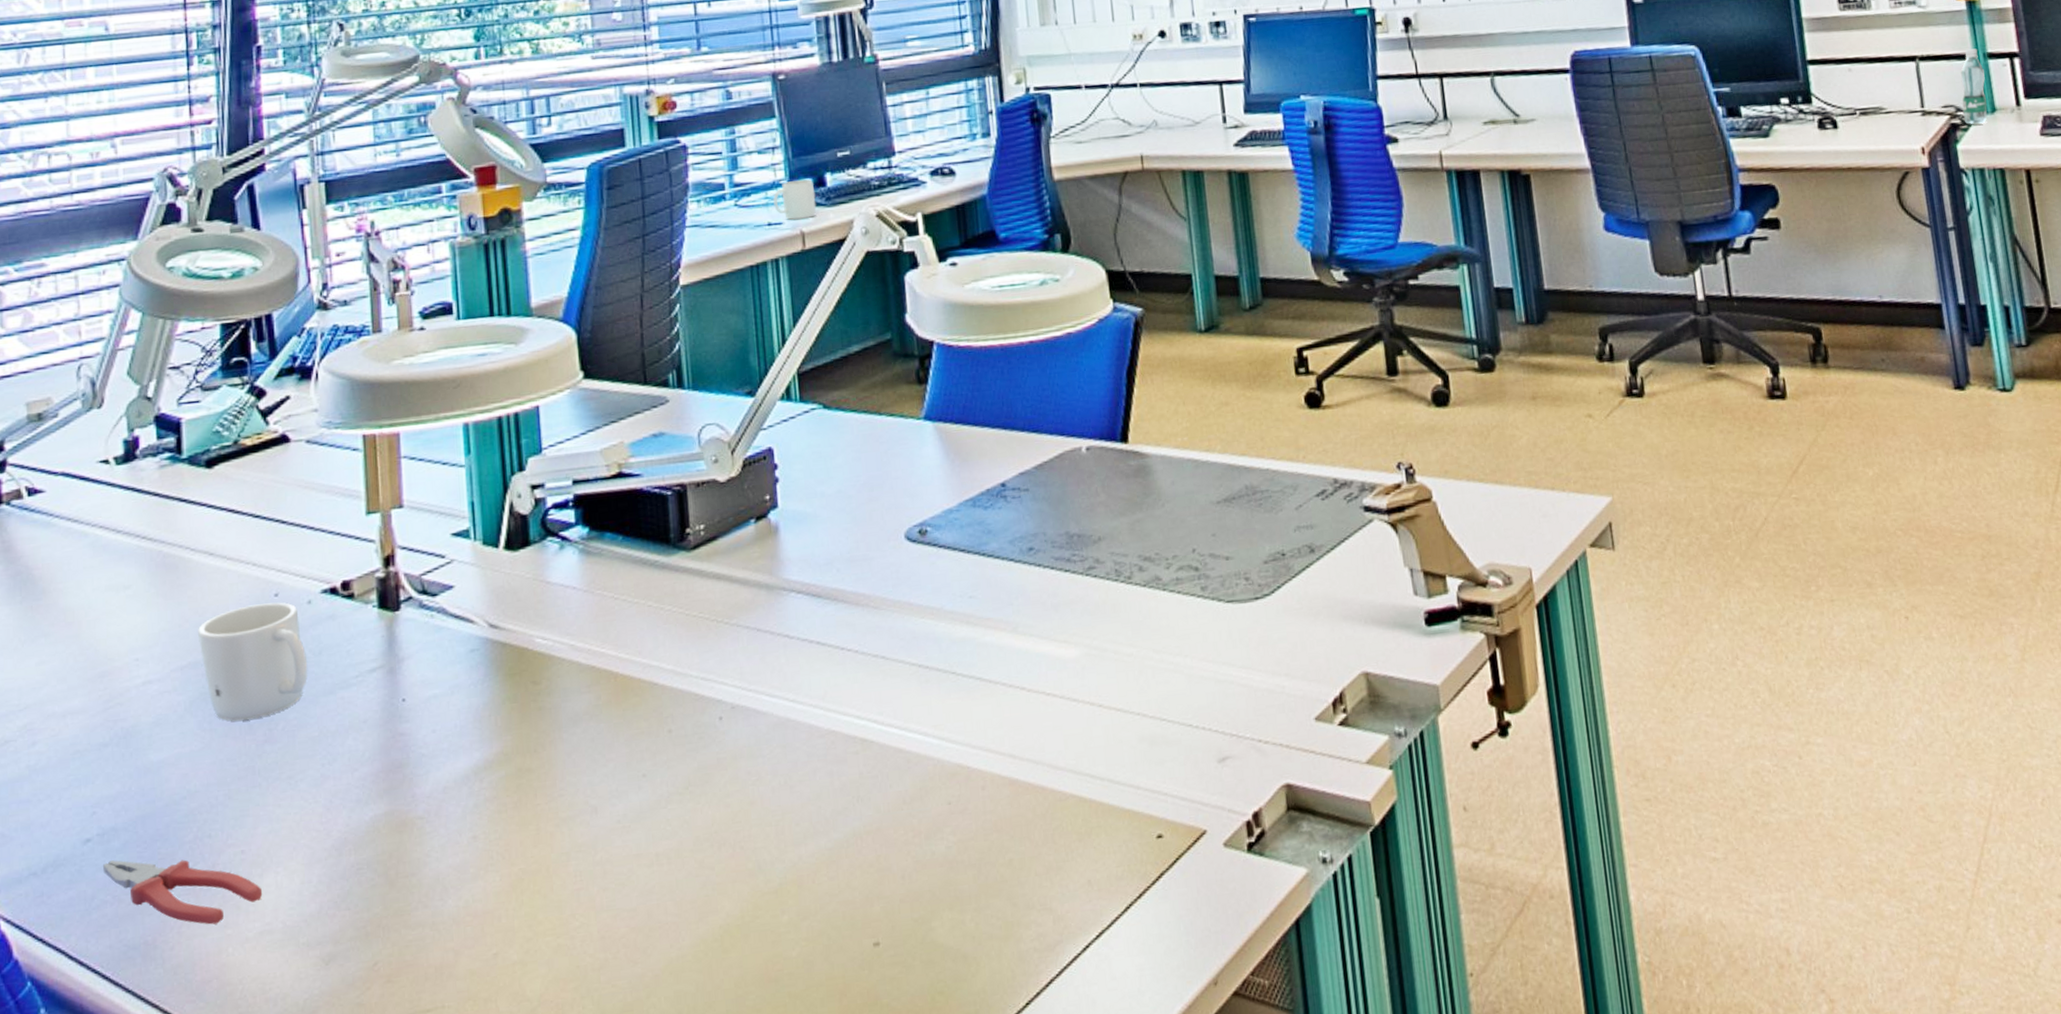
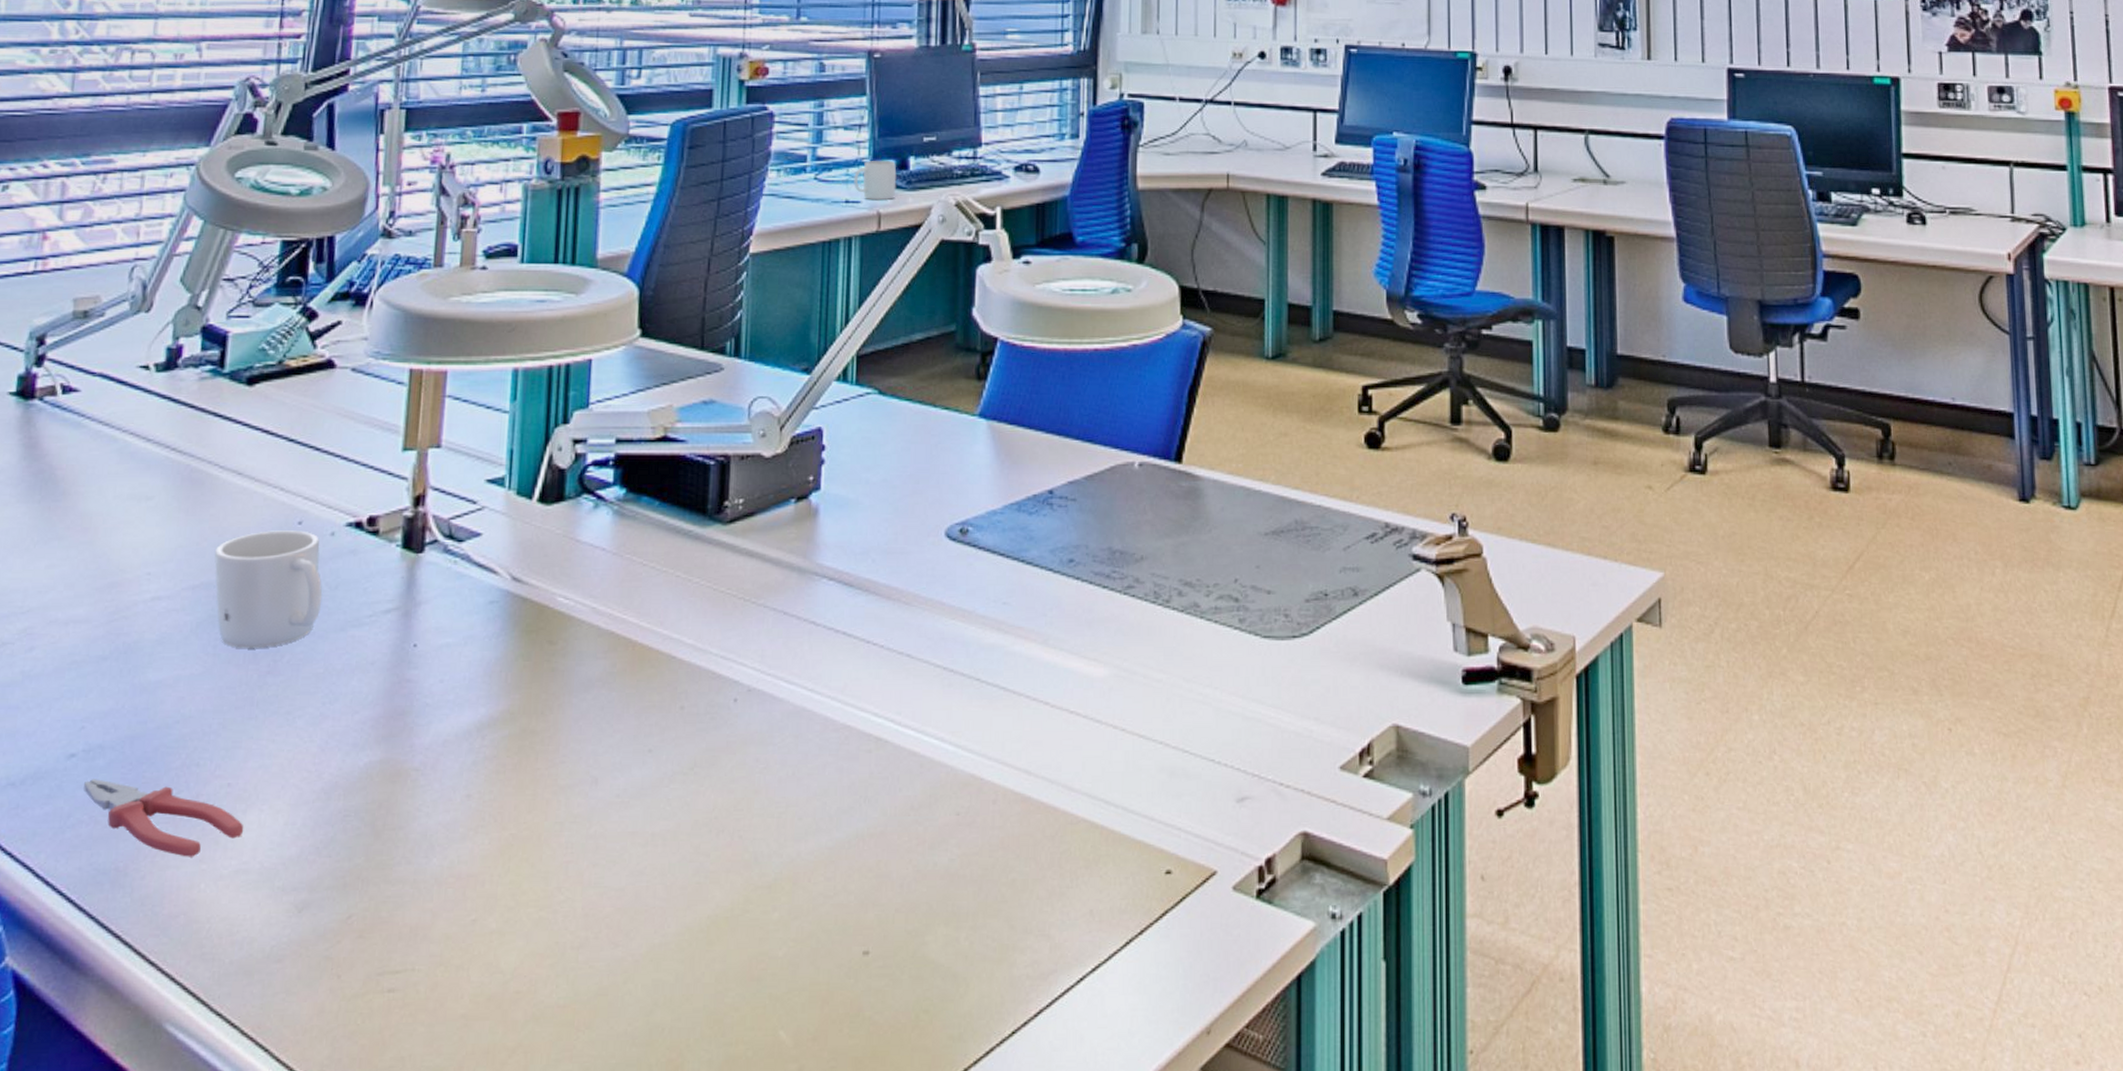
bottle: present [1960,48,1988,125] -> none [2052,160,2078,237]

